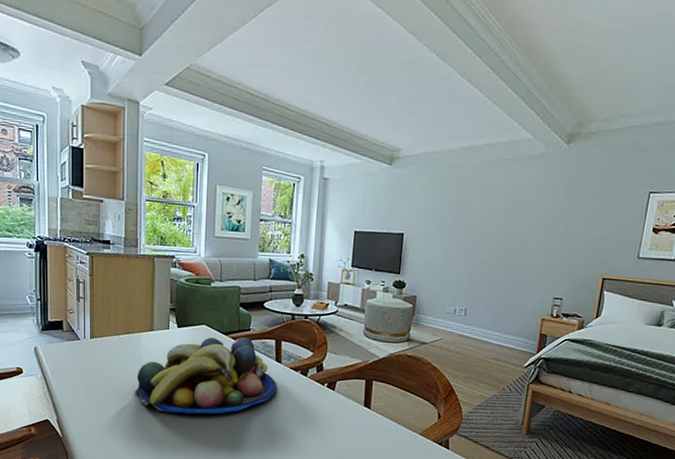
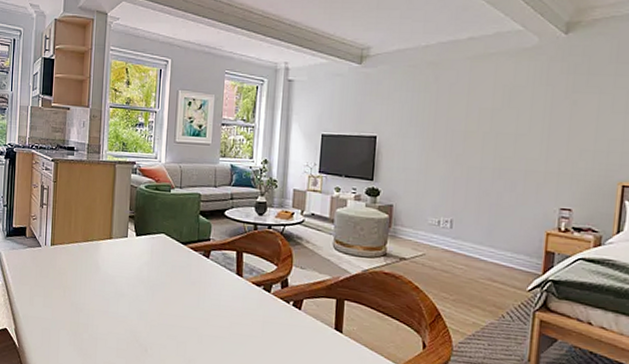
fruit bowl: present [135,337,277,414] -> none [91,247,238,331]

